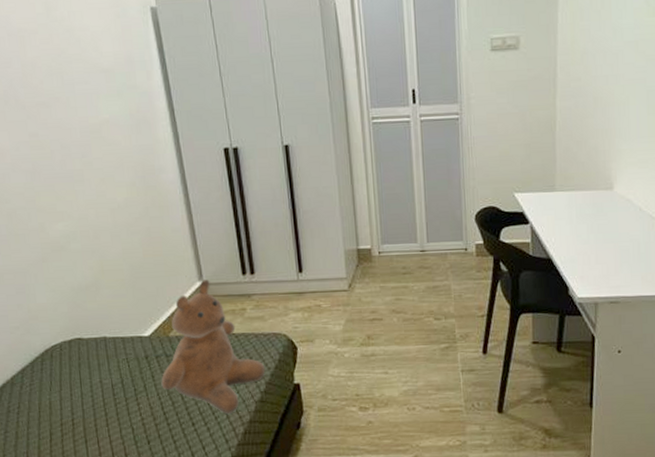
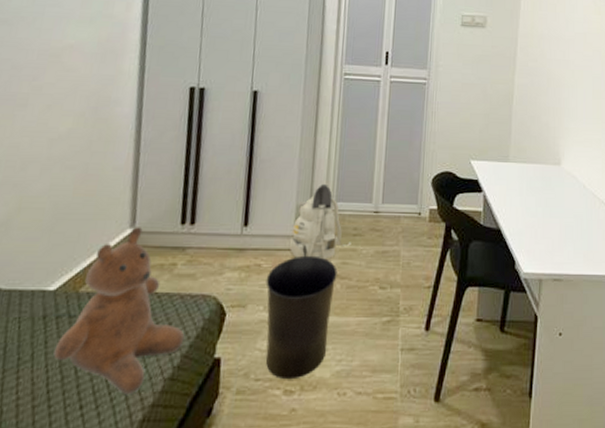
waste bin: none [327,294,393,398] -> present [265,255,337,379]
backpack: none [343,228,402,297] -> present [289,183,352,260]

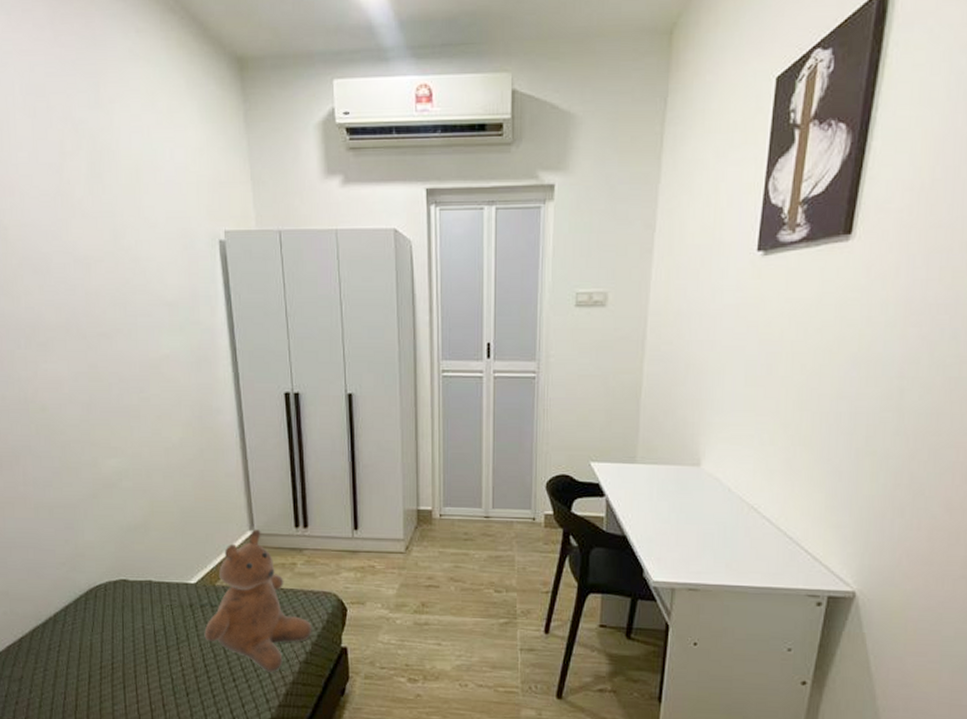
waste bin: present [265,255,337,379] -> none [381,558,450,669]
backpack: present [289,183,352,260] -> none [400,488,463,563]

